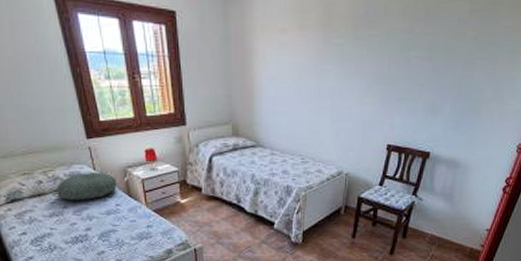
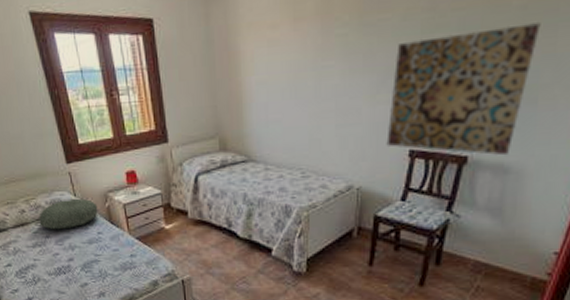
wall art: none [370,51,486,153] -> present [386,23,541,156]

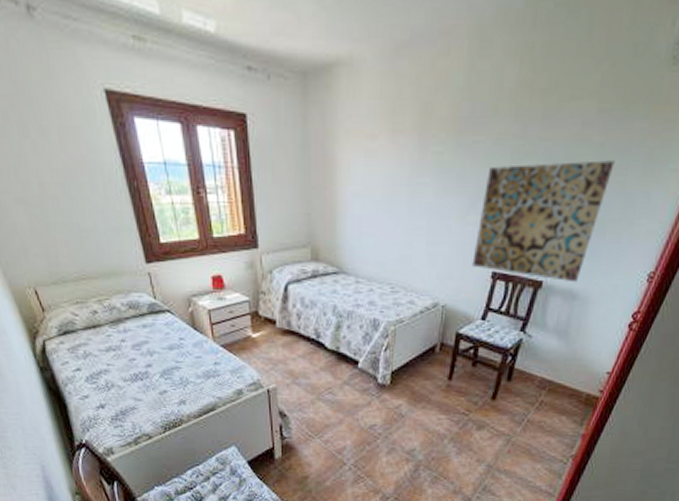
pillow: present [39,198,98,230] -> none [113,301,180,334]

